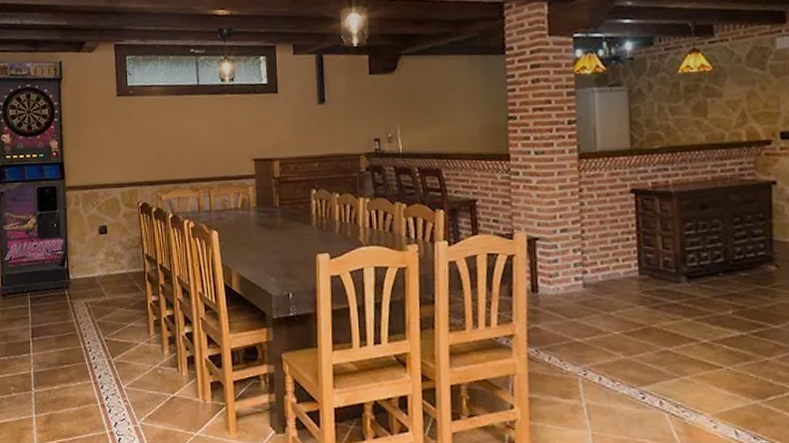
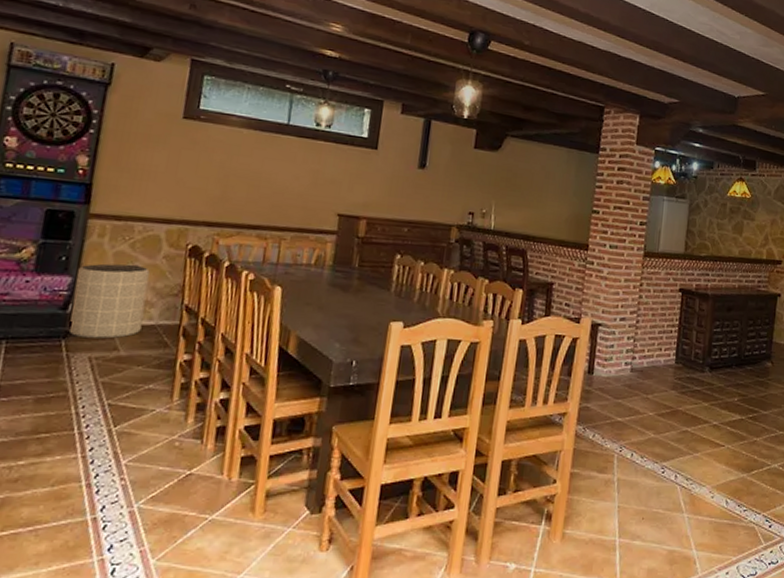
trash can: none [66,225,117,287] -> present [68,263,150,339]

